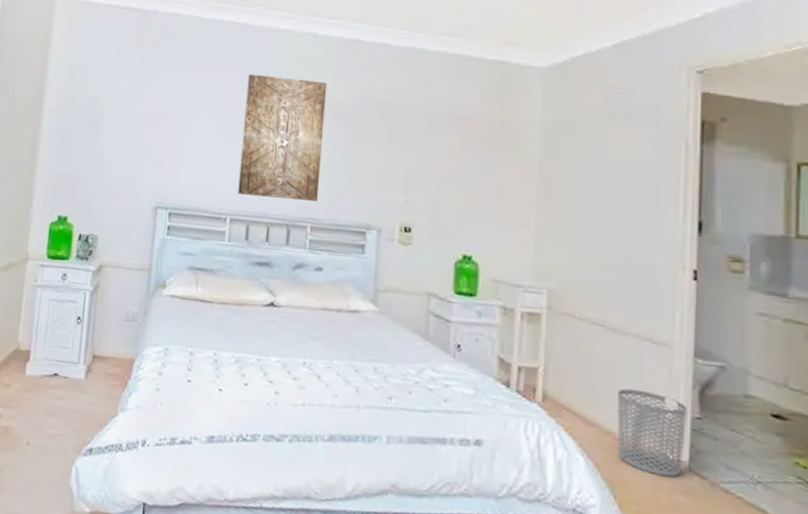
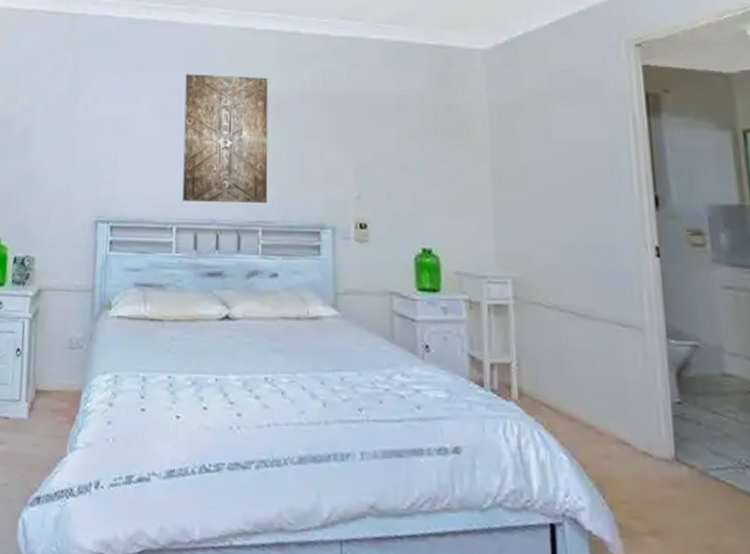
waste bin: present [617,388,687,478] -> none [595,377,669,469]

